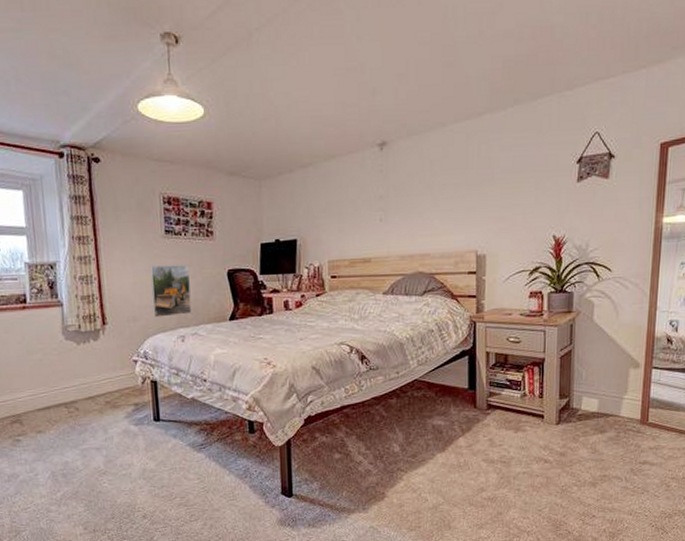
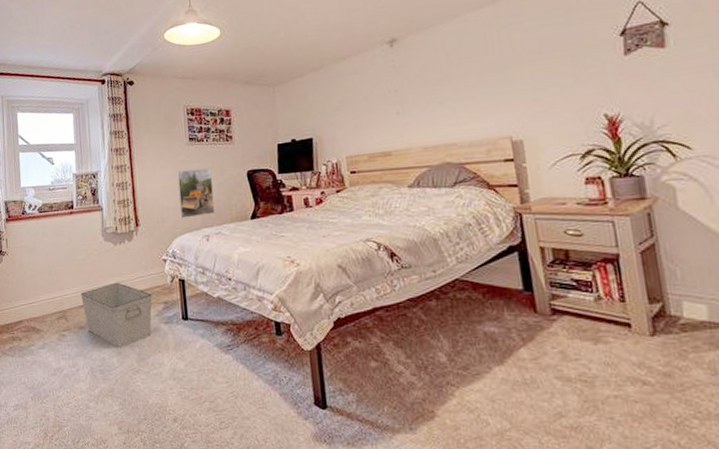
storage bin: none [38,384,121,451] -> present [81,282,152,348]

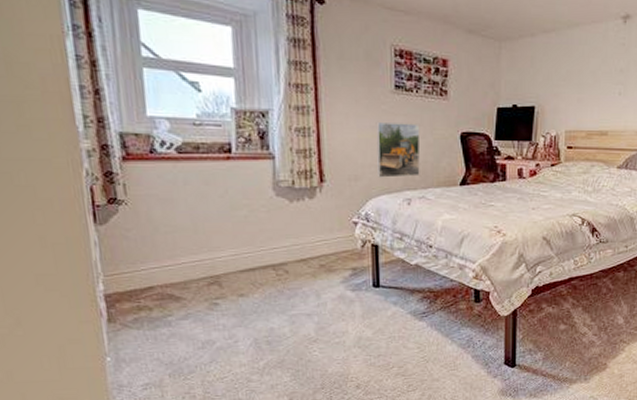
storage bin: present [81,282,152,348] -> none [241,245,337,317]

